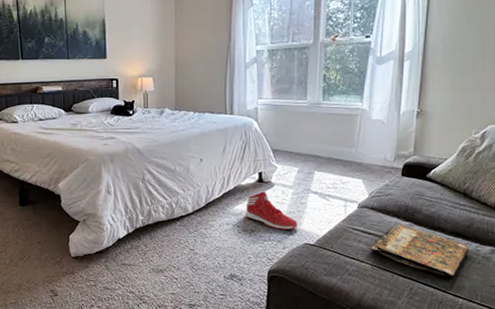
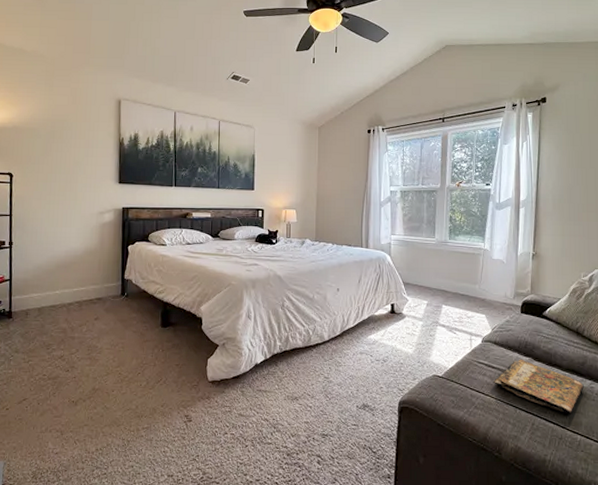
sneaker: present [245,191,298,230] -> none [377,322,427,361]

